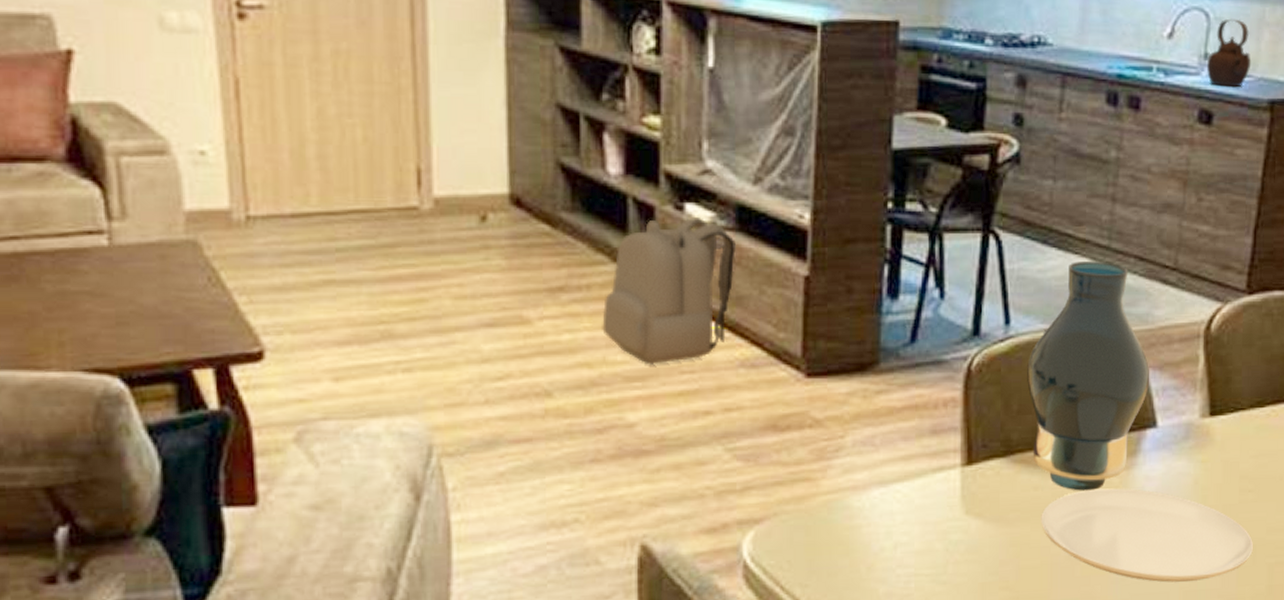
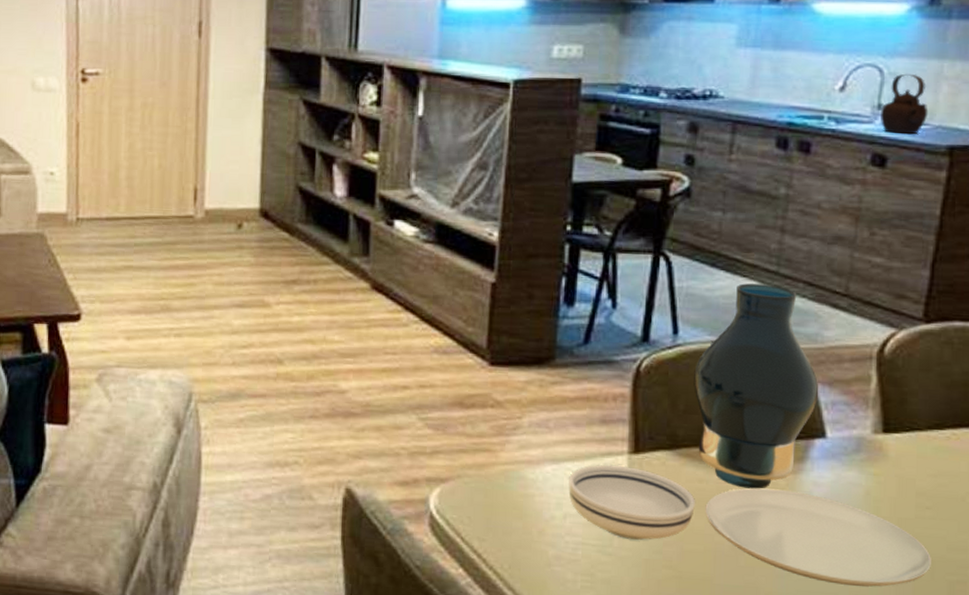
backpack: present [602,216,736,365] -> none [324,231,434,345]
bowl: none [898,480,1031,563] -> present [568,464,695,540]

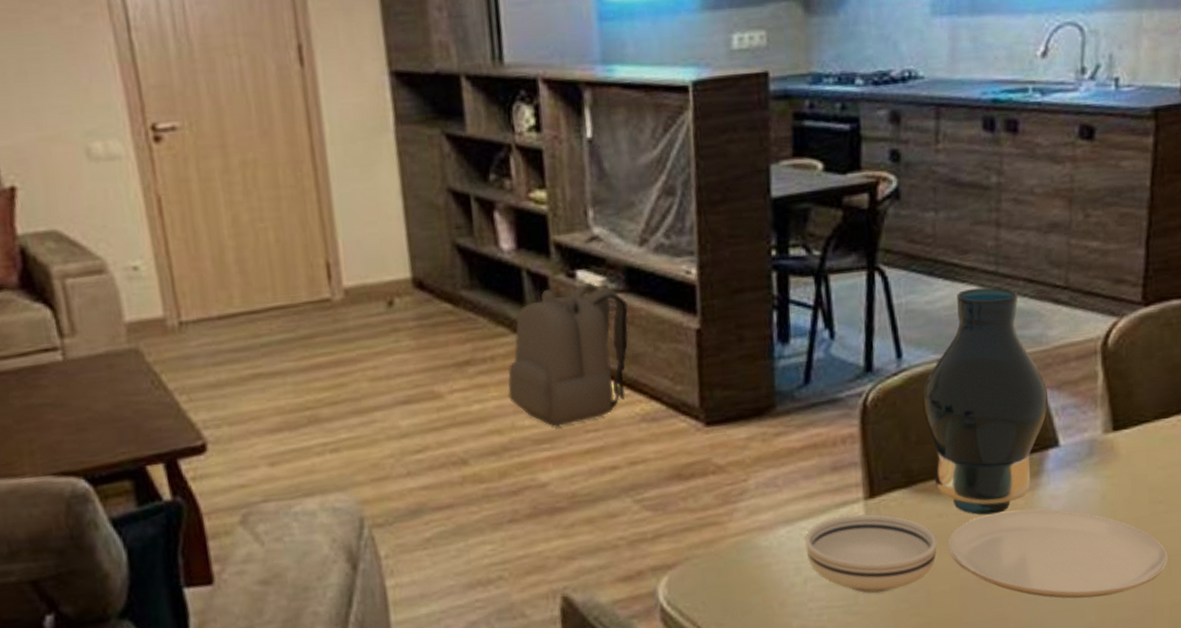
backpack: none [324,231,434,345] -> present [508,281,628,427]
teapot: present [881,73,929,134] -> none [1084,29,1131,100]

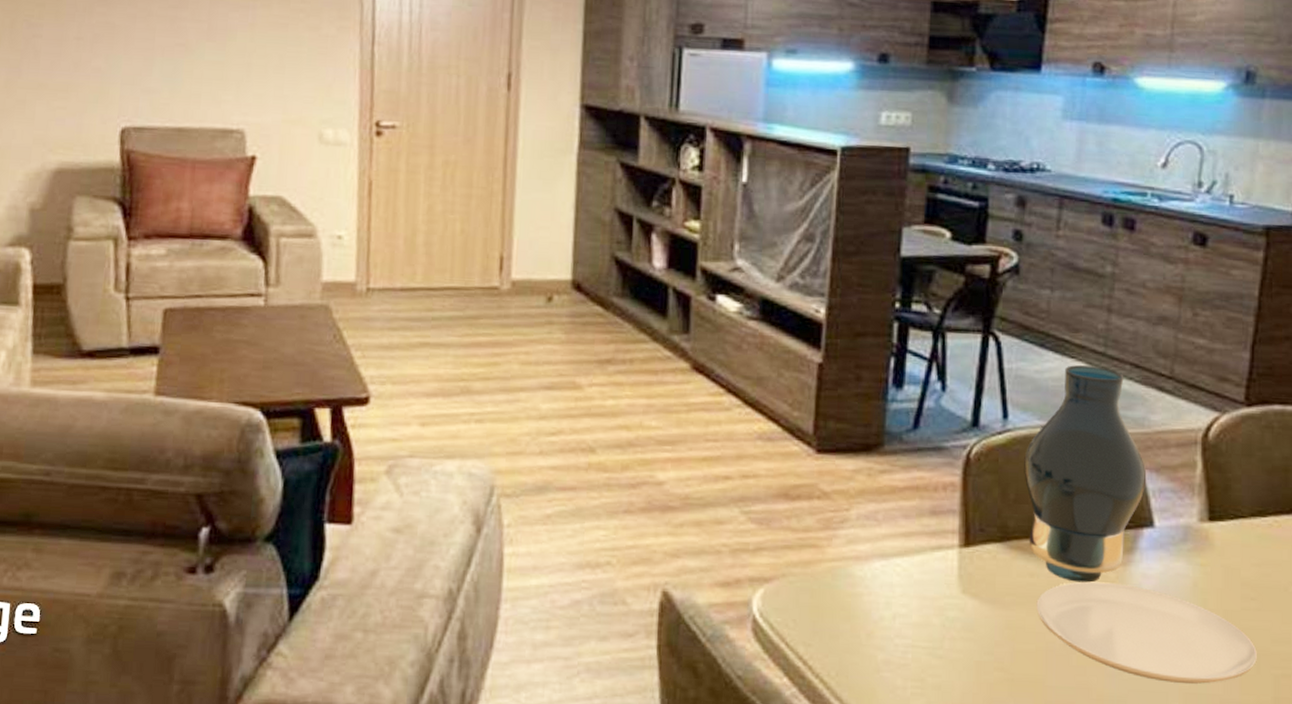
backpack: present [508,281,628,427] -> none [640,306,759,431]
bowl: present [805,513,937,593] -> none [898,559,1026,640]

